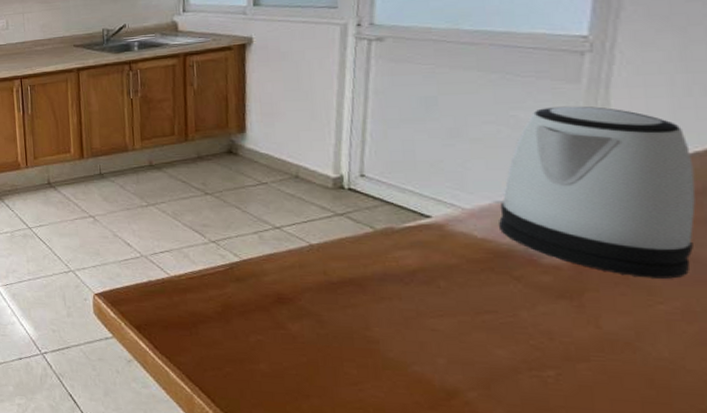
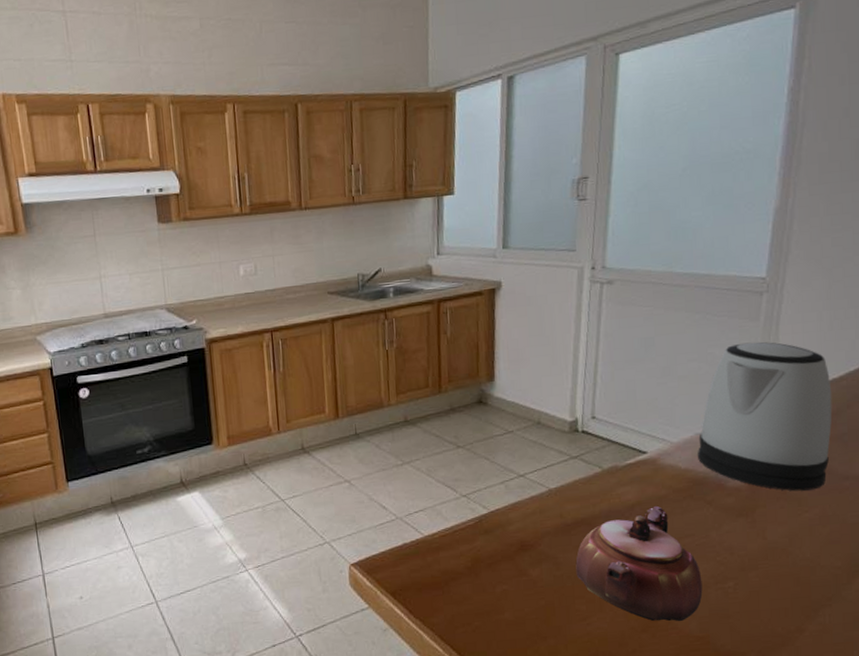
teapot: none [343,275,511,406] -> present [575,506,703,622]

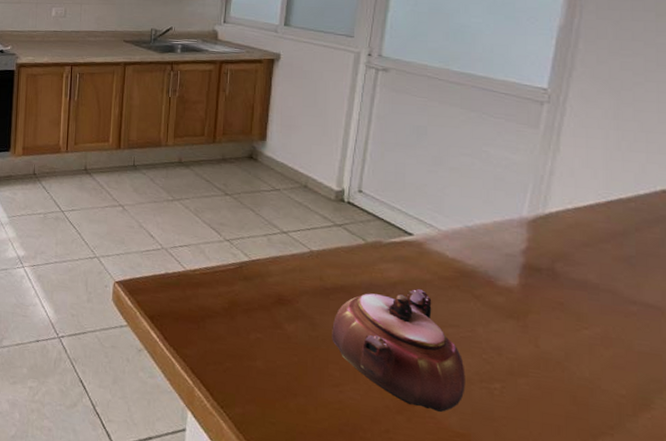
kettle: present [697,342,832,491] -> none [466,147,618,308]

